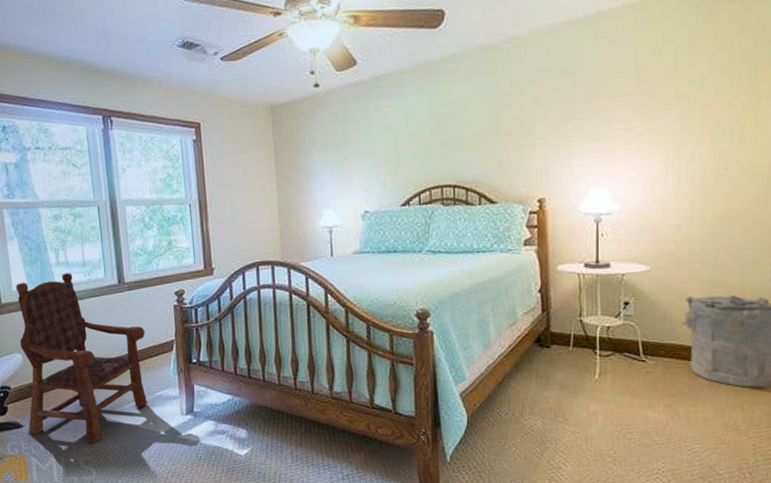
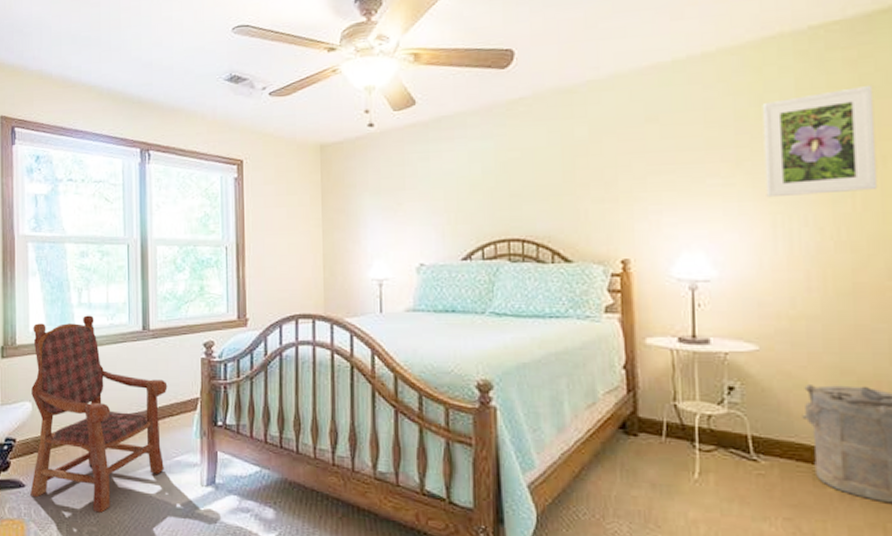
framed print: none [660,34,753,139] -> present [762,84,878,198]

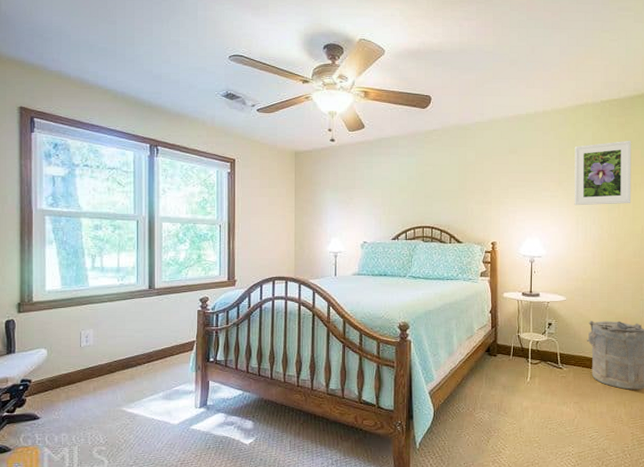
armchair: present [30,315,168,513] -> none [45,277,169,435]

